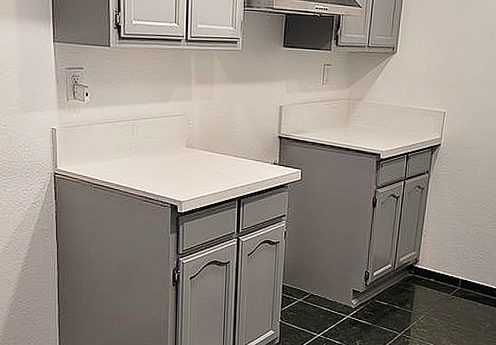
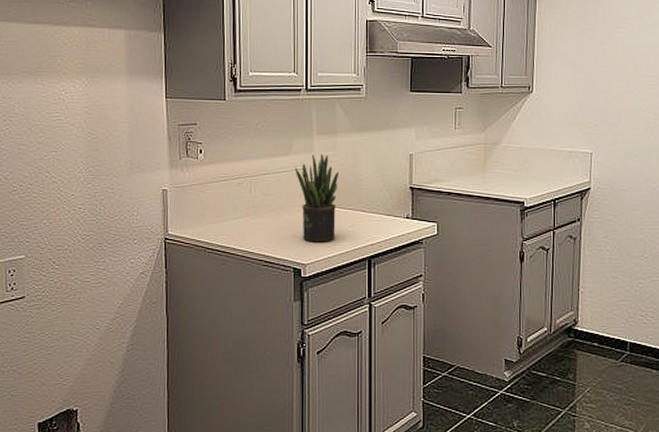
potted plant: none [173,101,215,183] -> present [294,153,339,242]

